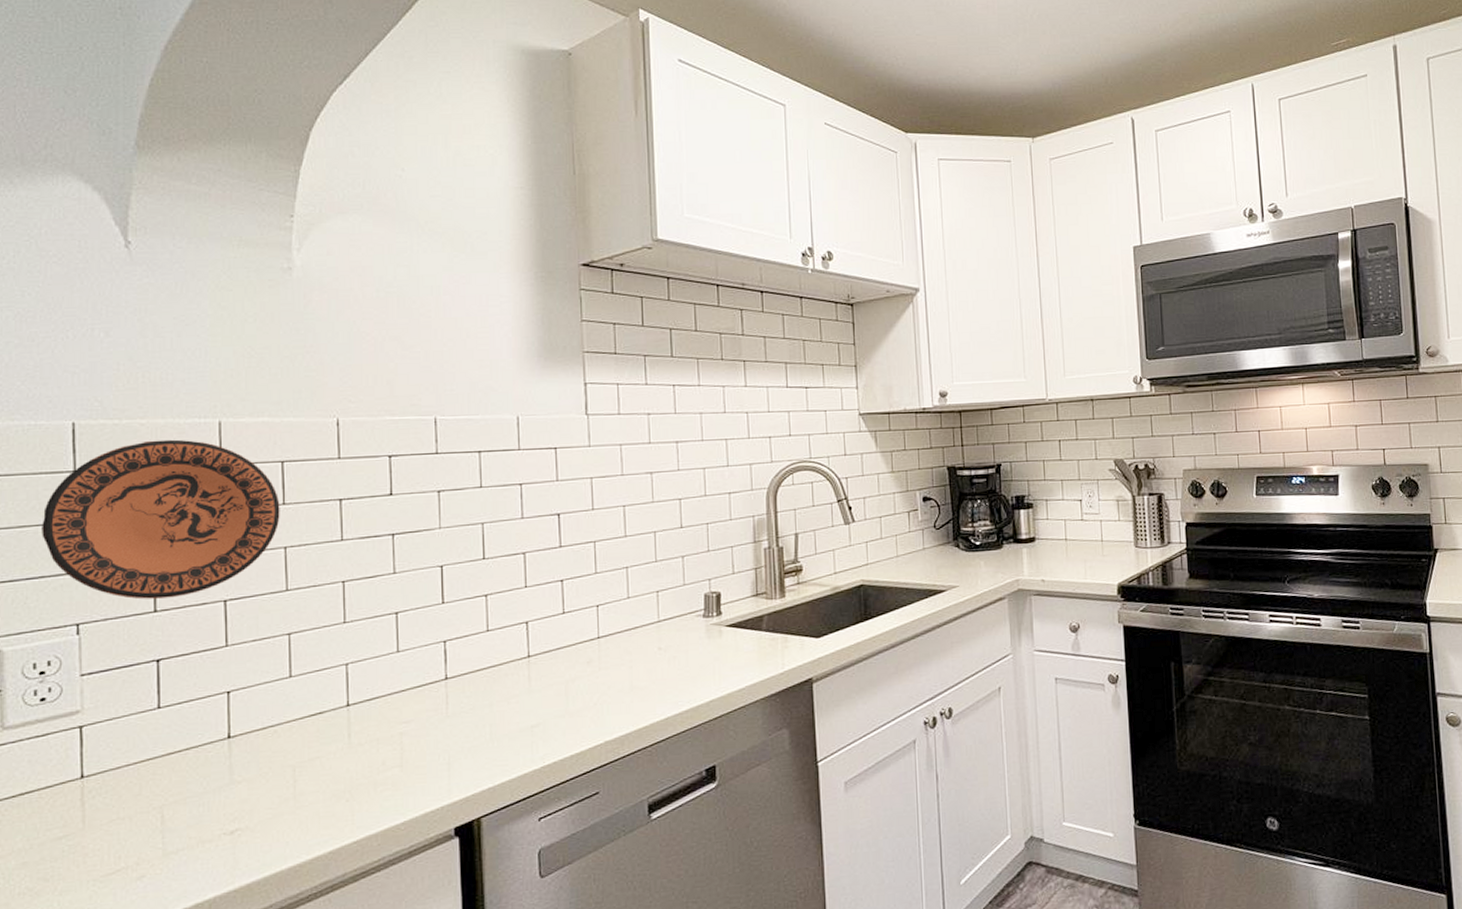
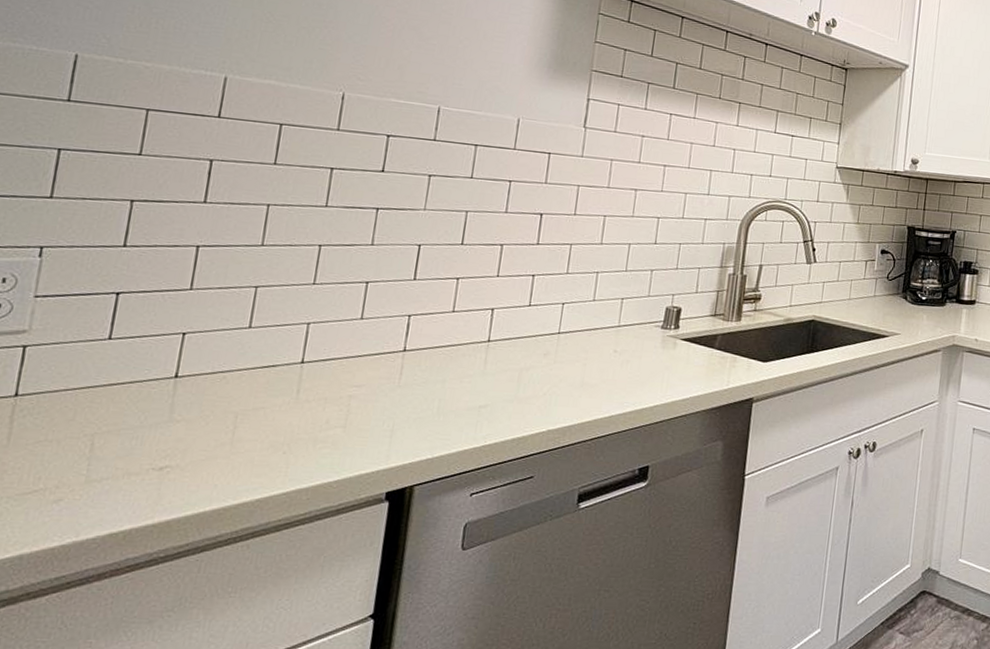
decorative plate: present [42,439,280,600] -> none [21,83,272,236]

